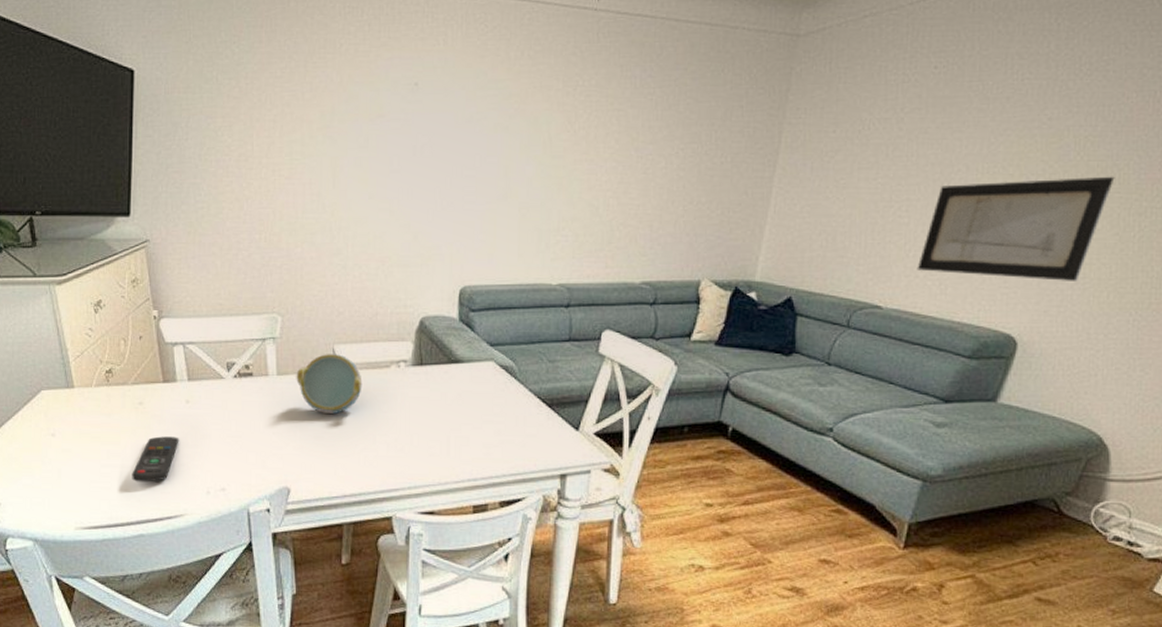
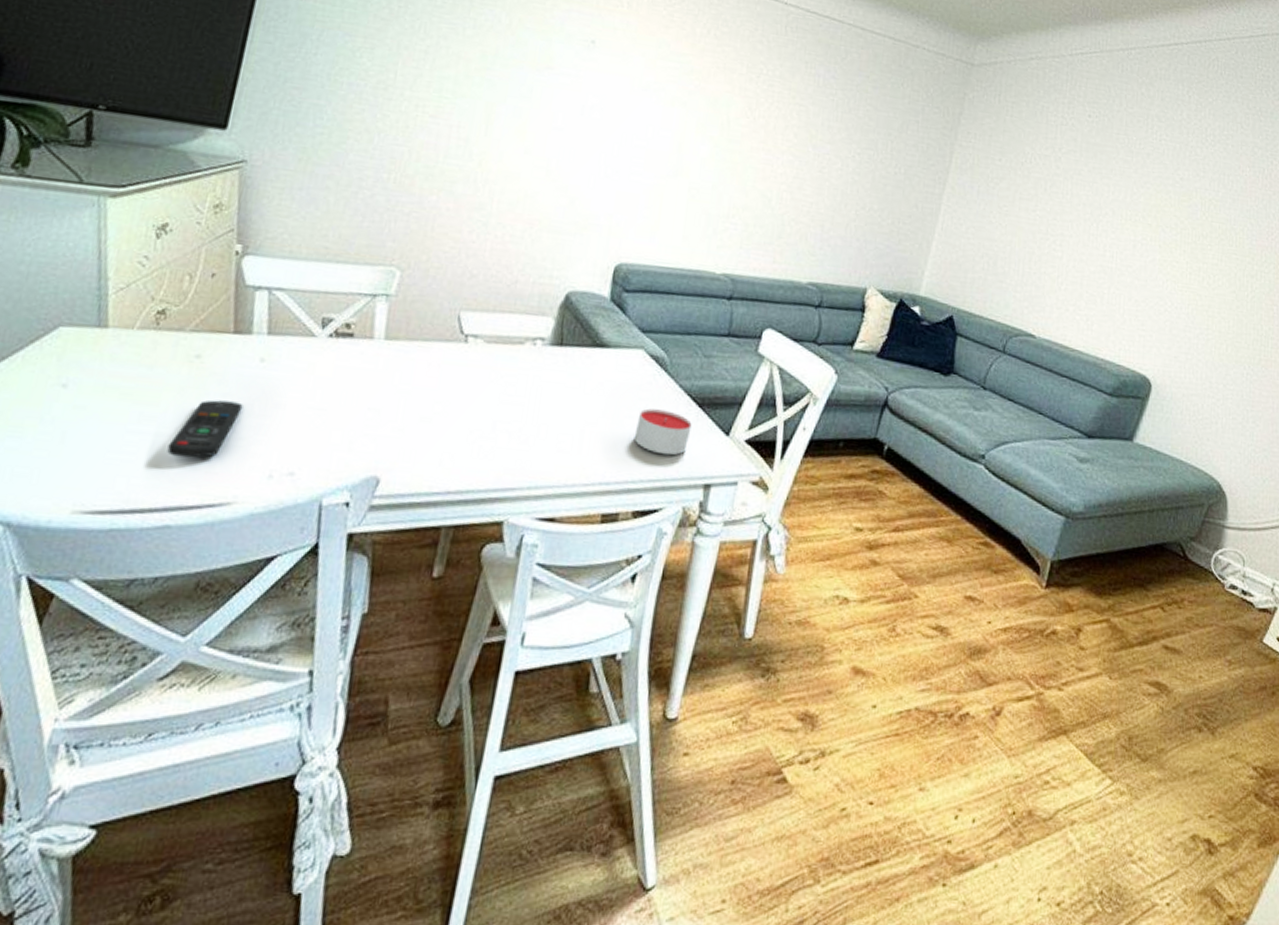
decorative bowl: present [296,354,362,415] -> none [407,320,489,393]
candle: none [493,412,544,452] -> present [634,408,692,456]
wall art: present [917,176,1115,281] -> none [1067,226,1233,331]

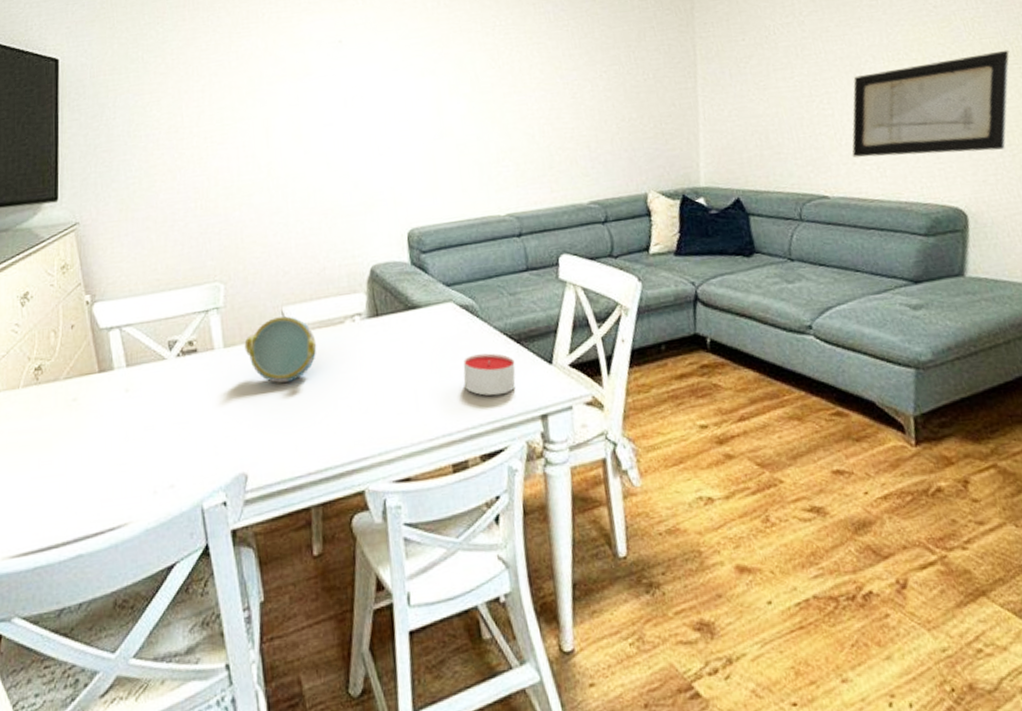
remote control: present [167,400,243,458] -> none [66,432,120,492]
decorative bowl: none [407,320,489,393] -> present [244,316,317,384]
wall art: none [1067,226,1233,331] -> present [852,50,1010,158]

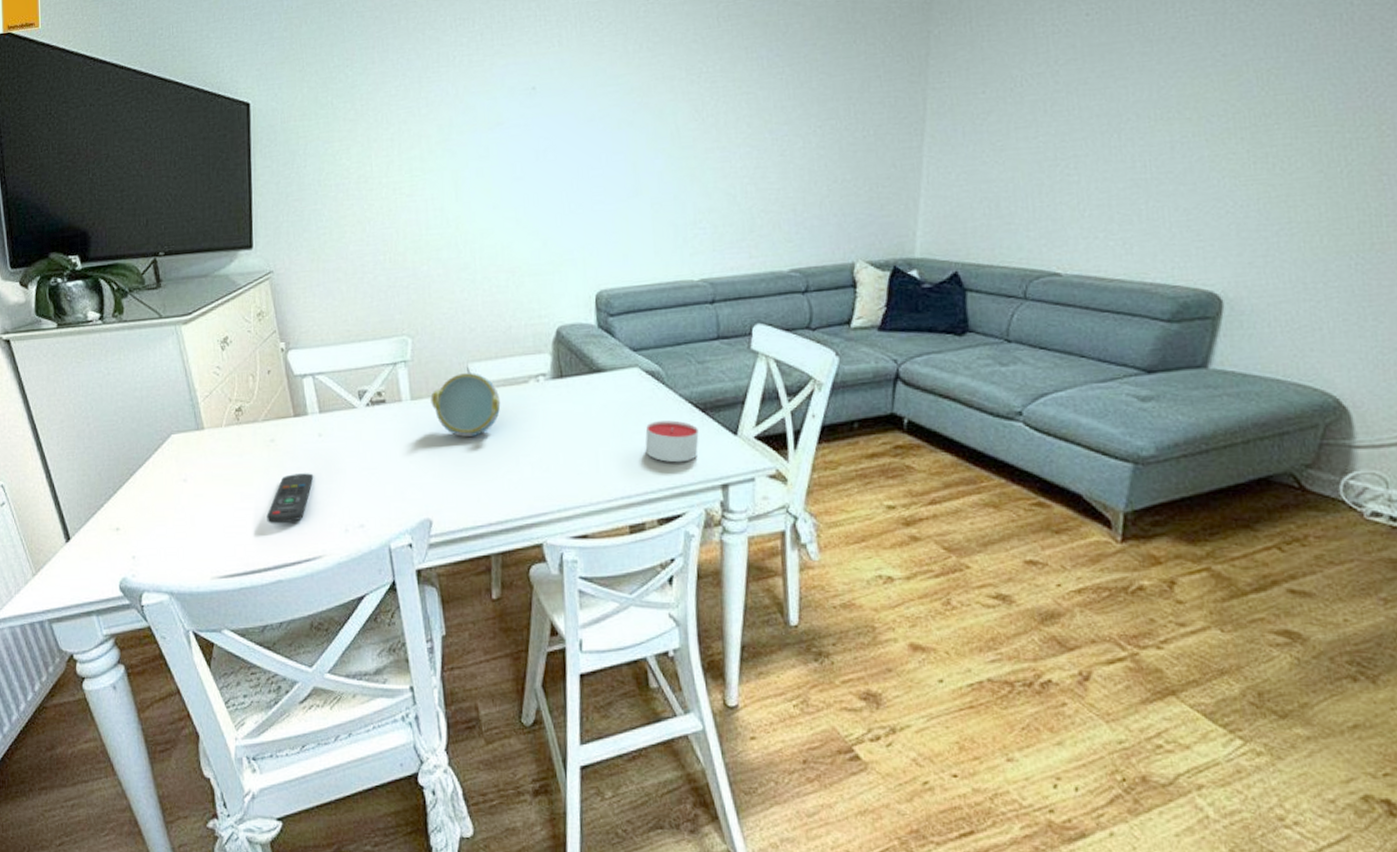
remote control: none [66,432,120,492] -> present [266,473,314,524]
wall art: present [852,50,1010,158] -> none [1095,109,1309,231]

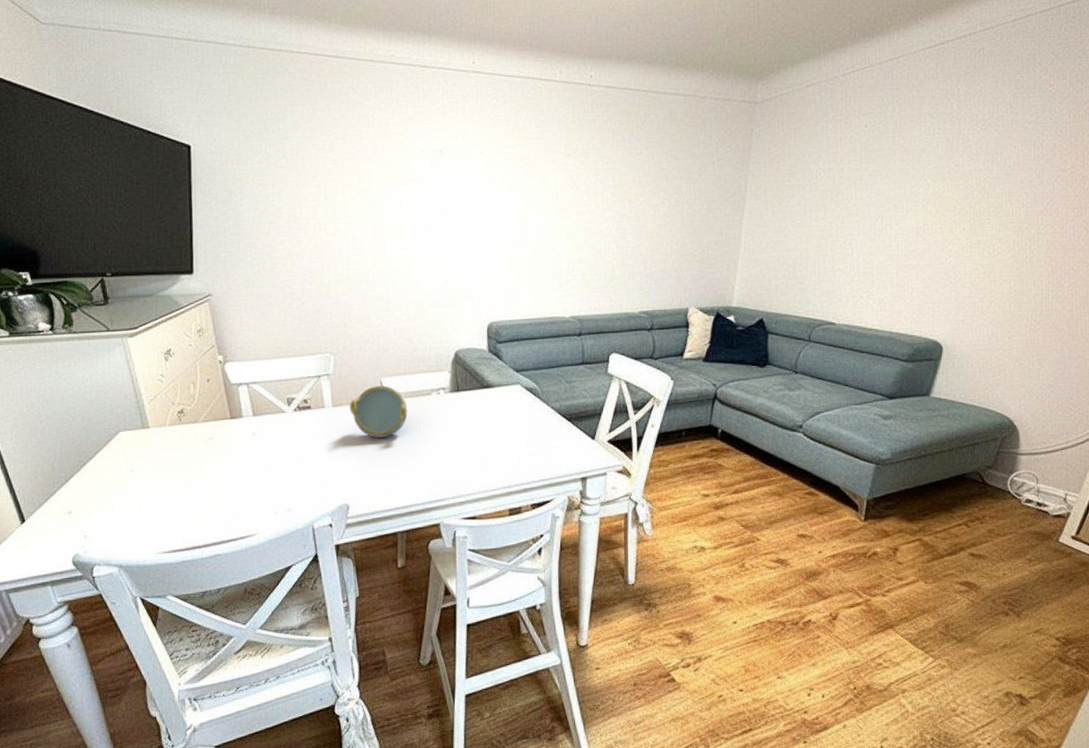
remote control: present [266,473,314,524] -> none [206,466,248,508]
candle: present [645,420,699,463] -> none [523,427,565,461]

